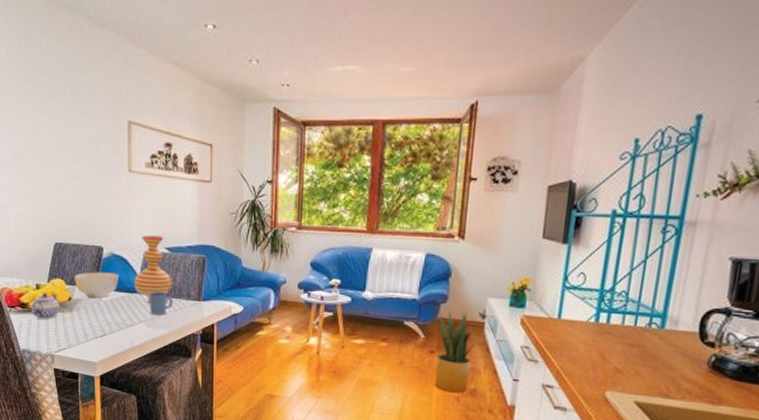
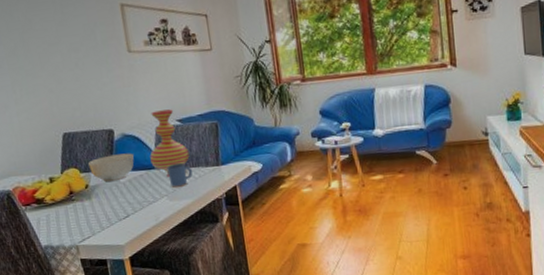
teapot: present [30,293,60,319] -> none [46,185,78,212]
planter: present [434,311,480,393] -> none [446,133,487,210]

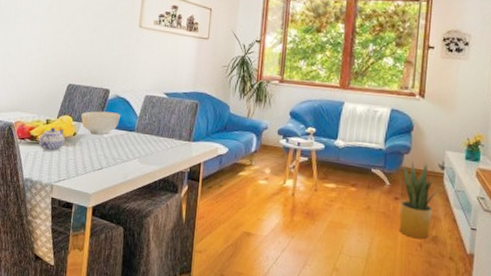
teapot: none [46,185,78,212] -> present [38,127,65,152]
vase: present [150,109,190,177] -> none [133,81,168,142]
mug: present [167,163,193,188] -> none [144,131,166,153]
planter: none [446,133,487,210] -> present [398,161,440,240]

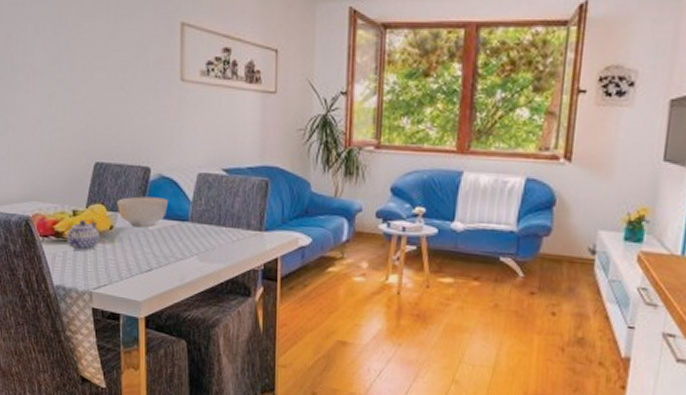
planter: present [398,161,440,240] -> none [534,246,589,342]

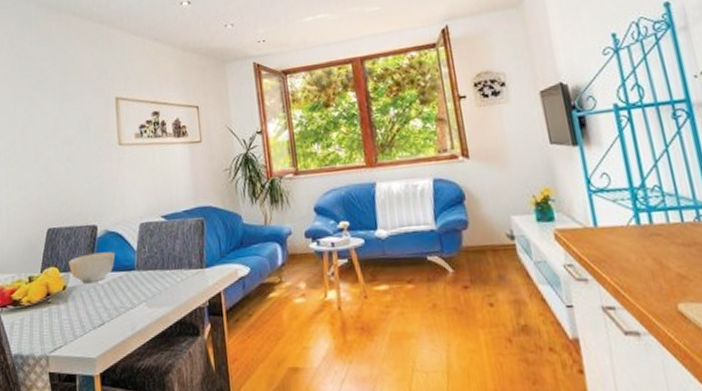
teapot: present [66,220,100,251] -> none [23,285,54,316]

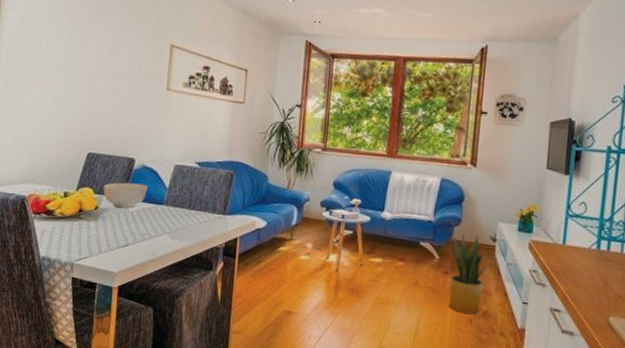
planter: none [462,236,517,334] -> present [448,234,491,315]

